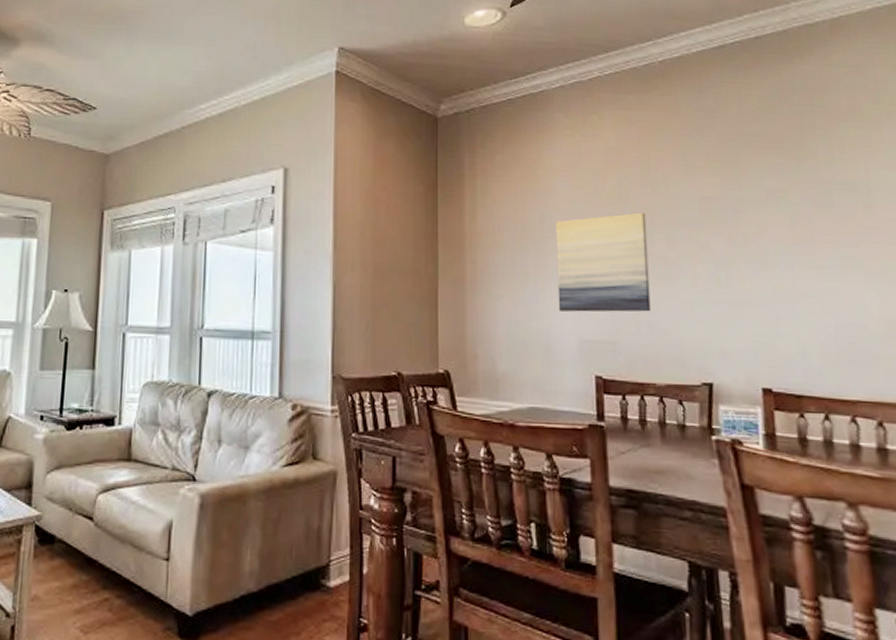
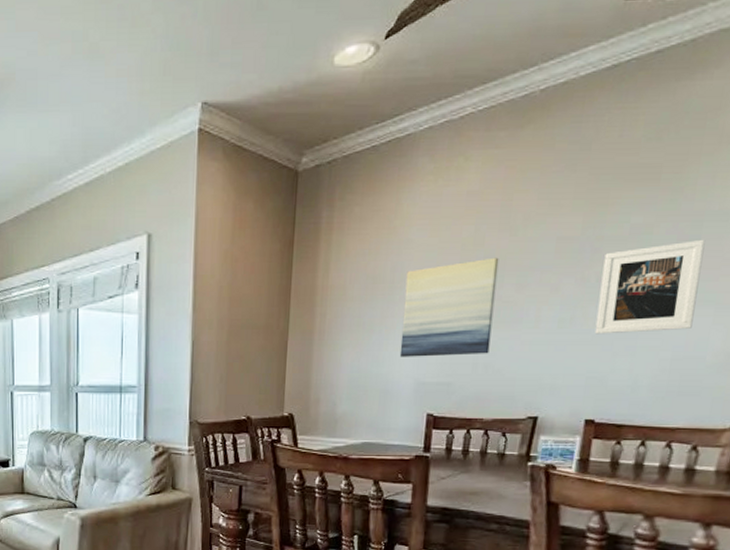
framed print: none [747,206,847,297] -> present [594,239,705,334]

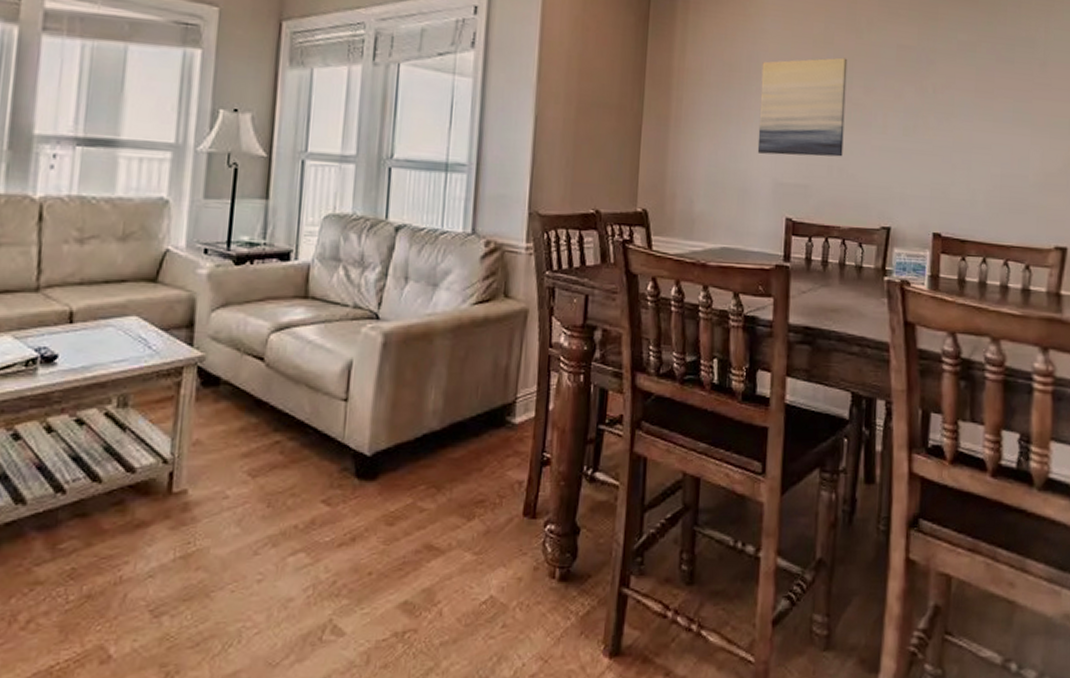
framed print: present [594,239,705,334] -> none [935,62,1018,148]

